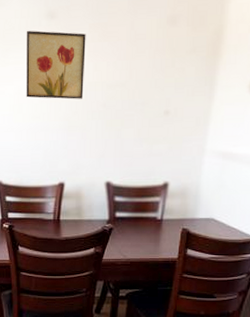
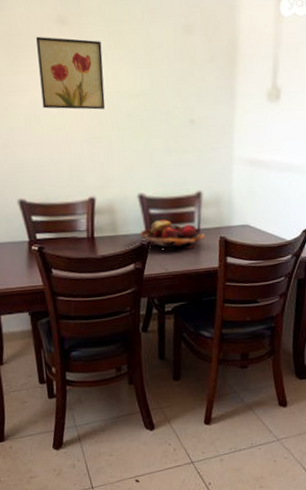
fruit basket: none [102,207,167,238] -> present [139,219,205,251]

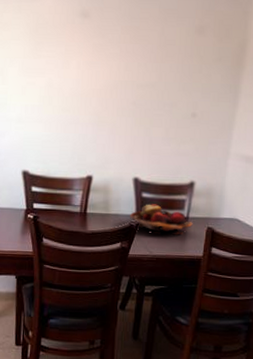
wall art: present [36,36,106,110] -> none [57,26,118,96]

